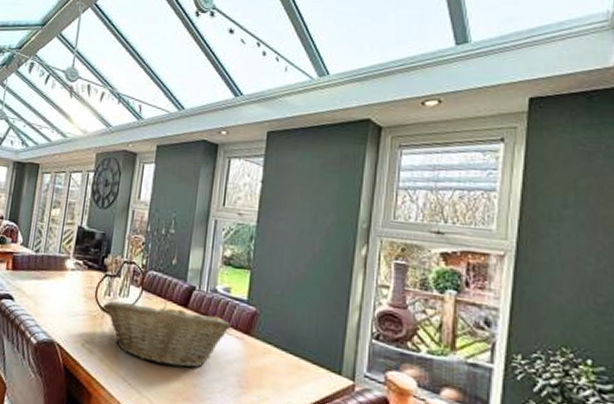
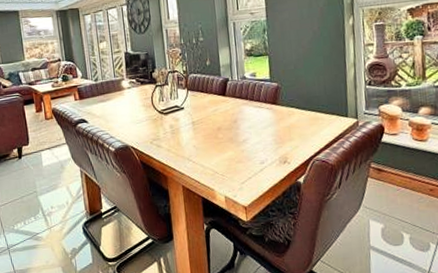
fruit basket: present [103,301,232,368] -> none [160,95,262,143]

